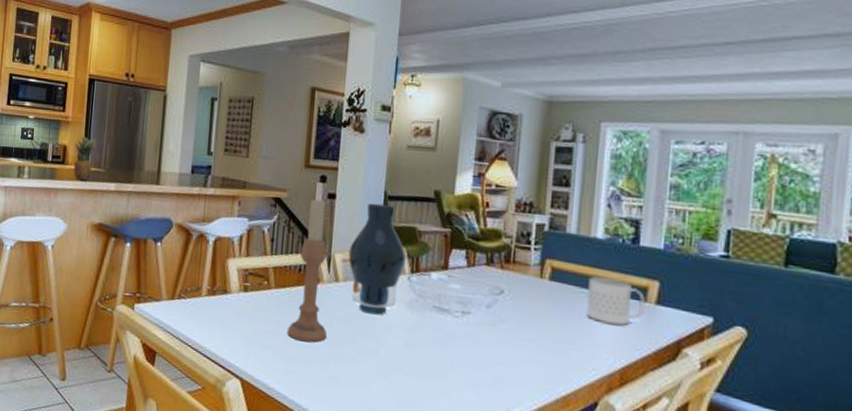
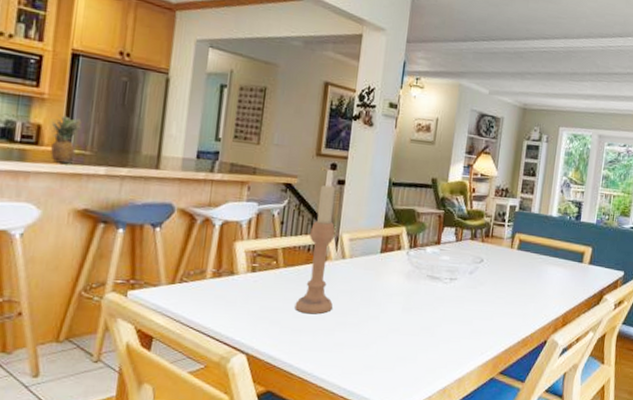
vase: present [348,203,407,315] -> none [354,188,407,286]
mug: present [586,276,645,326] -> none [542,246,582,282]

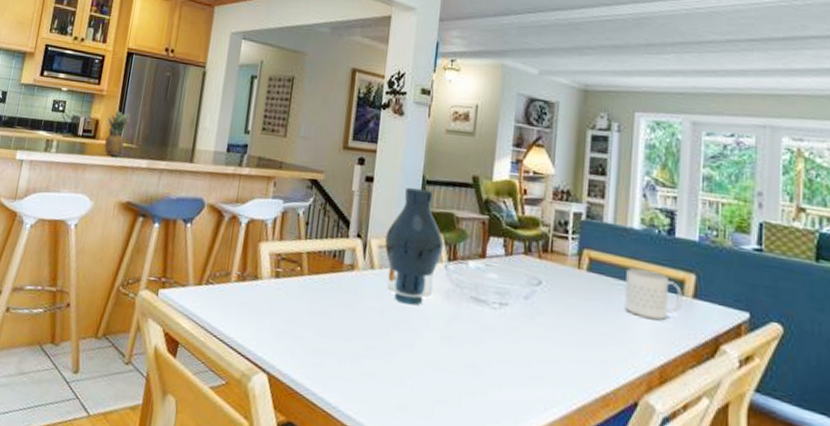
candlestick: present [295,184,336,314] -> none [319,181,363,334]
vase: none [354,188,407,286] -> present [384,187,444,305]
mug: none [542,246,582,282] -> present [624,268,682,321]

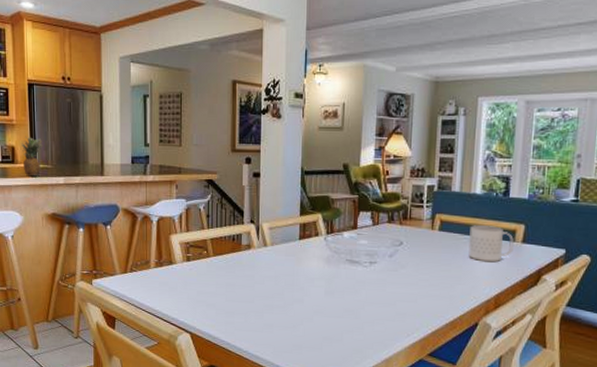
vase: present [384,187,444,305] -> none [273,178,323,271]

